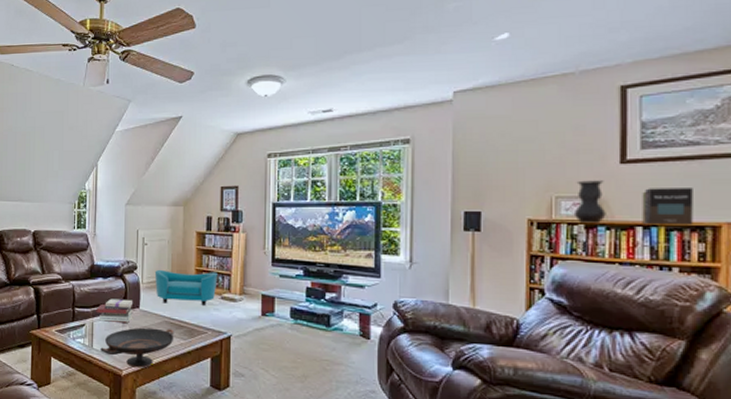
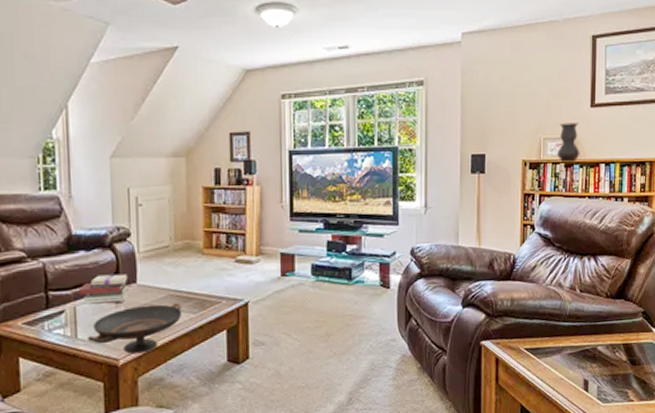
dog bed: present [154,269,218,305] -> none [153,232,231,274]
books: present [642,188,693,226] -> none [605,129,639,162]

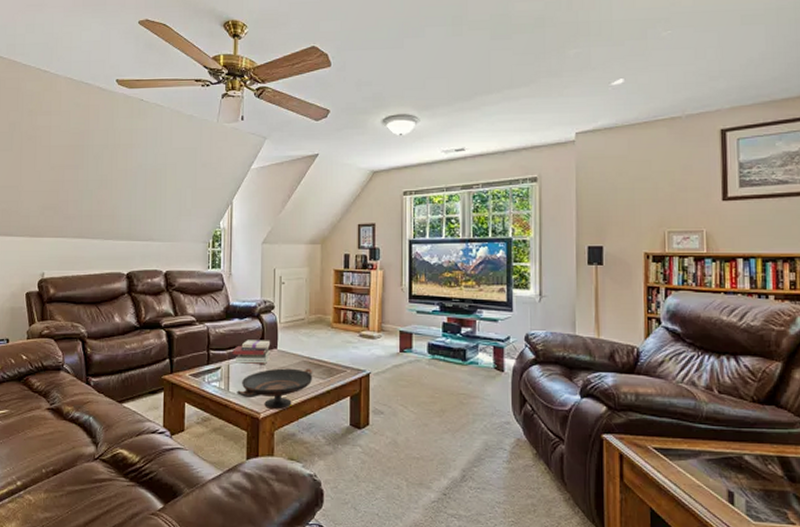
vase: present [556,123,580,162] -> none [684,216,712,256]

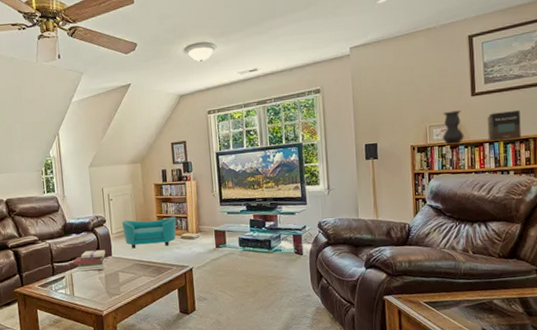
decorative bowl: present [237,368,313,410] -> none [81,269,145,307]
dog bed: none [292,308,356,343] -> present [121,216,177,249]
vase: none [684,216,712,256] -> present [442,110,464,144]
books: none [741,223,785,257] -> present [487,110,522,142]

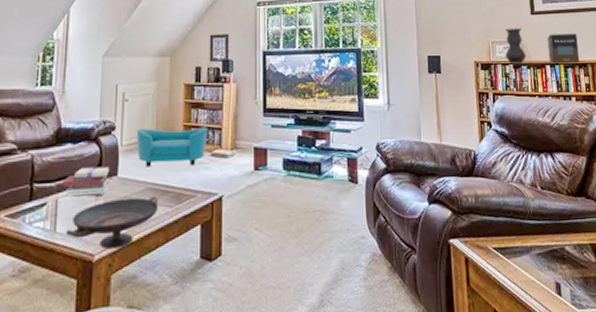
decorative bowl: none [81,269,145,307] -> present [66,196,159,250]

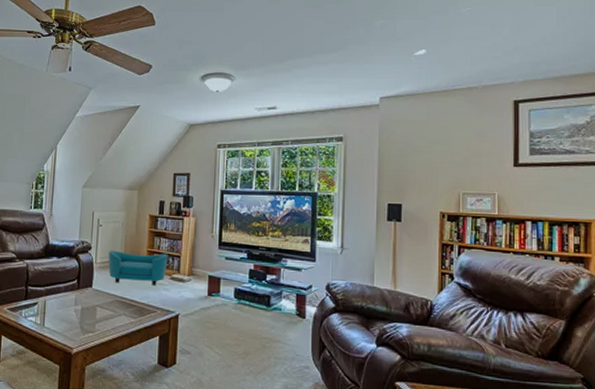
books: present [62,166,110,197] -> none [49,278,87,303]
decorative bowl: present [66,196,159,250] -> none [52,306,125,346]
vase: present [504,28,526,63] -> none [477,180,503,217]
books: present [547,34,580,64] -> none [531,188,570,222]

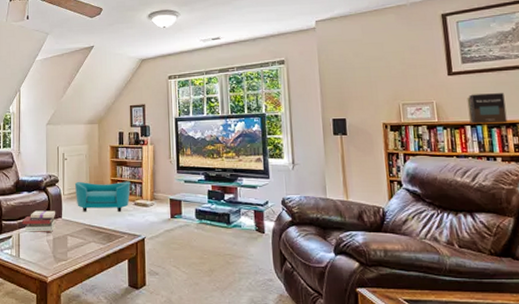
books: none [49,278,87,303] -> present [22,210,56,233]
books: none [531,188,570,222] -> present [467,93,508,124]

